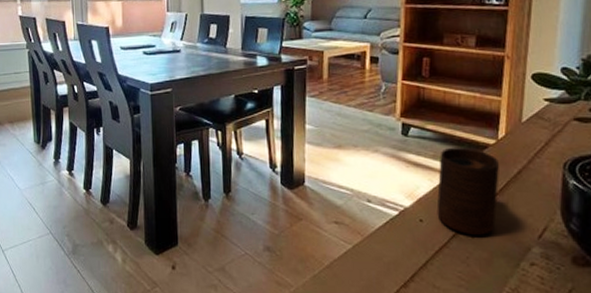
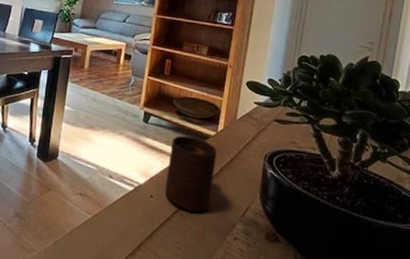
decorative bowl: none [437,99,499,127] -> present [173,96,220,119]

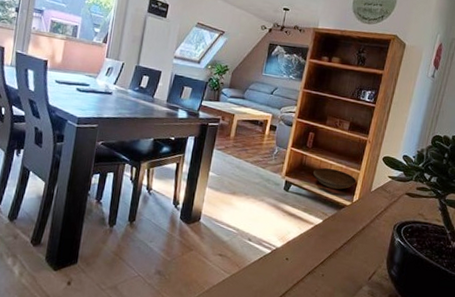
cup: present [164,135,216,211] -> none [299,204,351,274]

